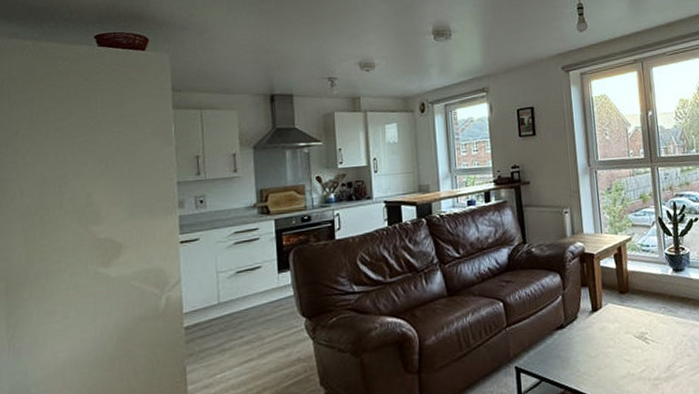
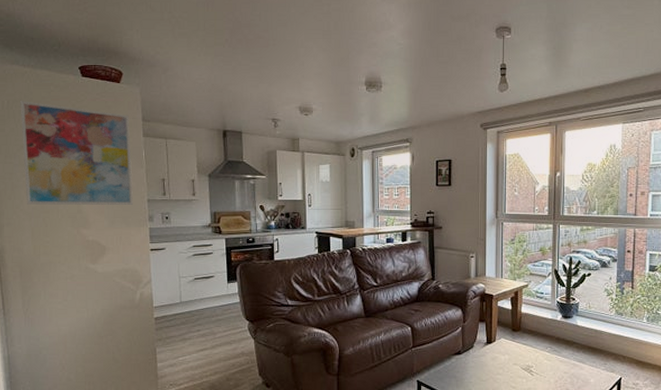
wall art: none [17,78,159,202] -> present [20,101,133,205]

